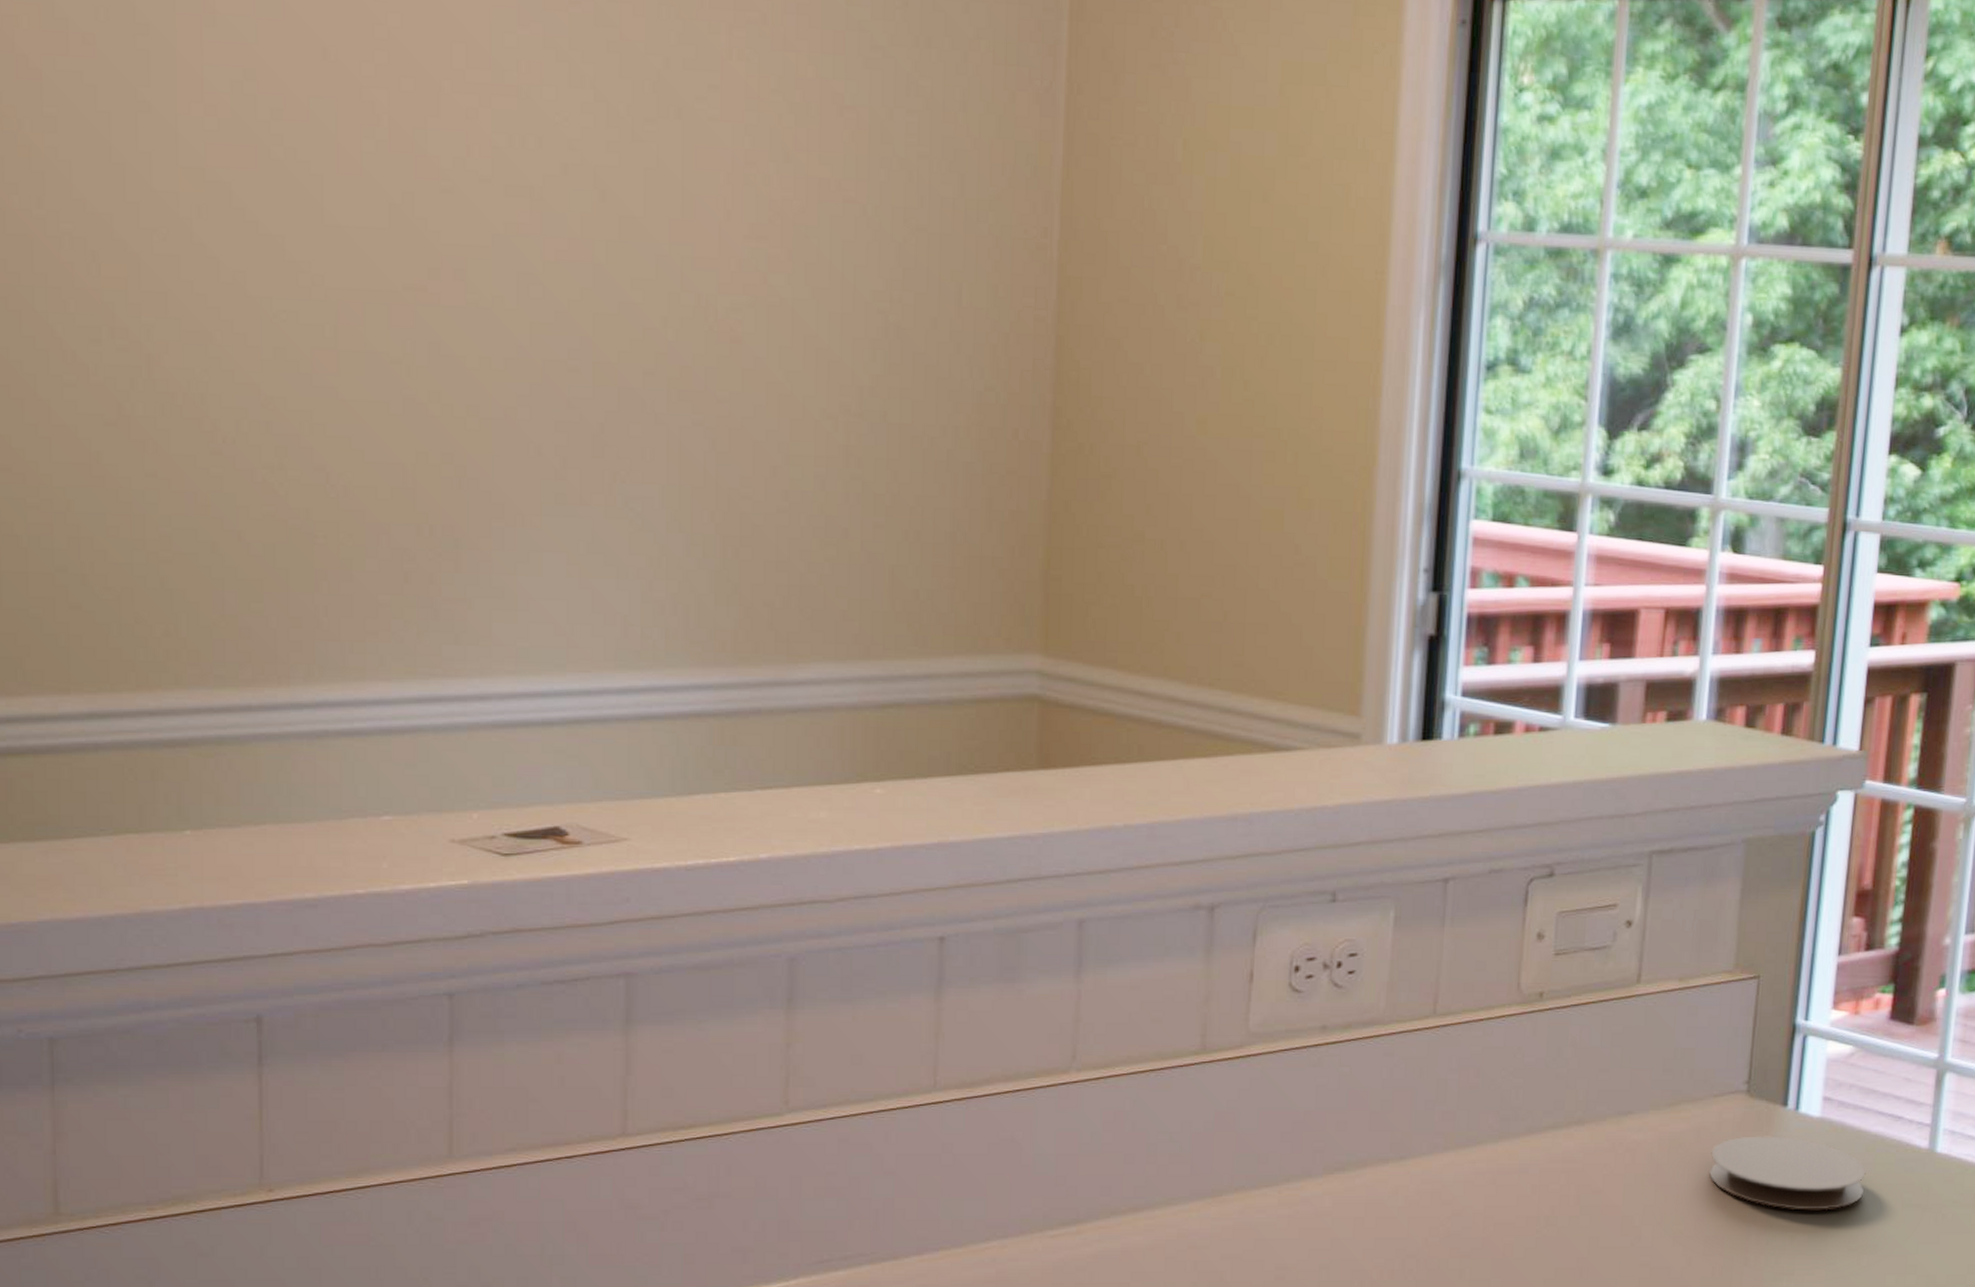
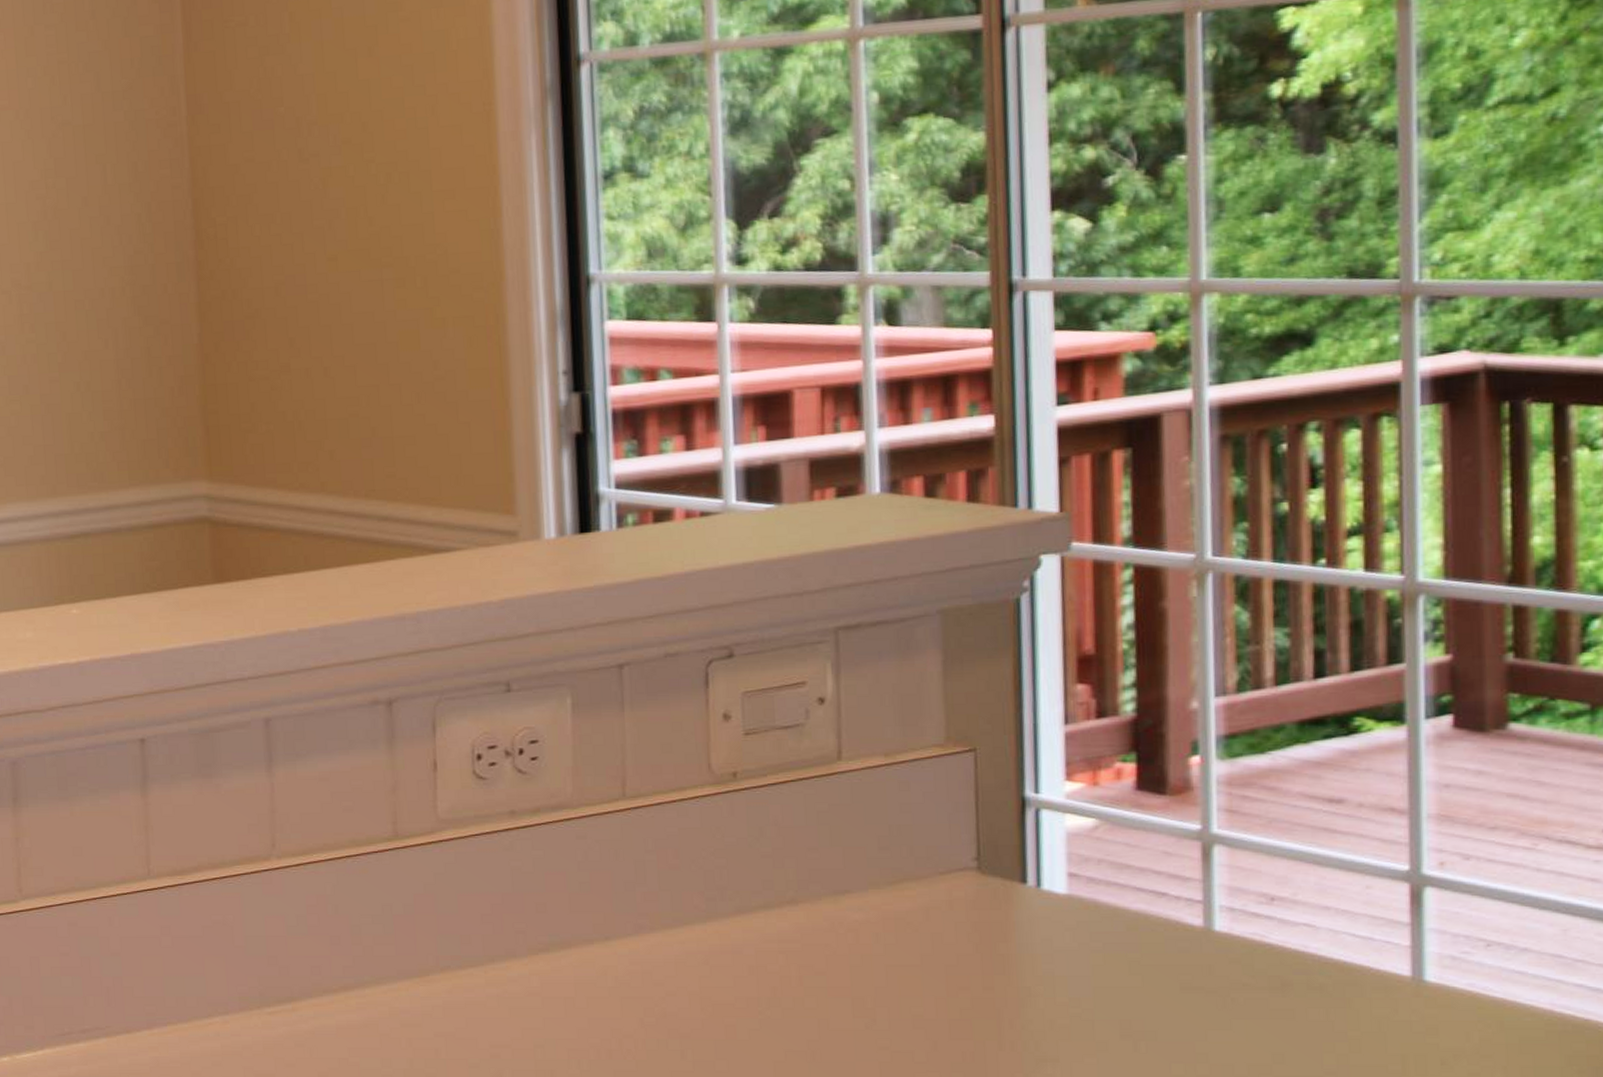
coaster: present [1709,1136,1866,1211] -> none [944,914,1132,993]

